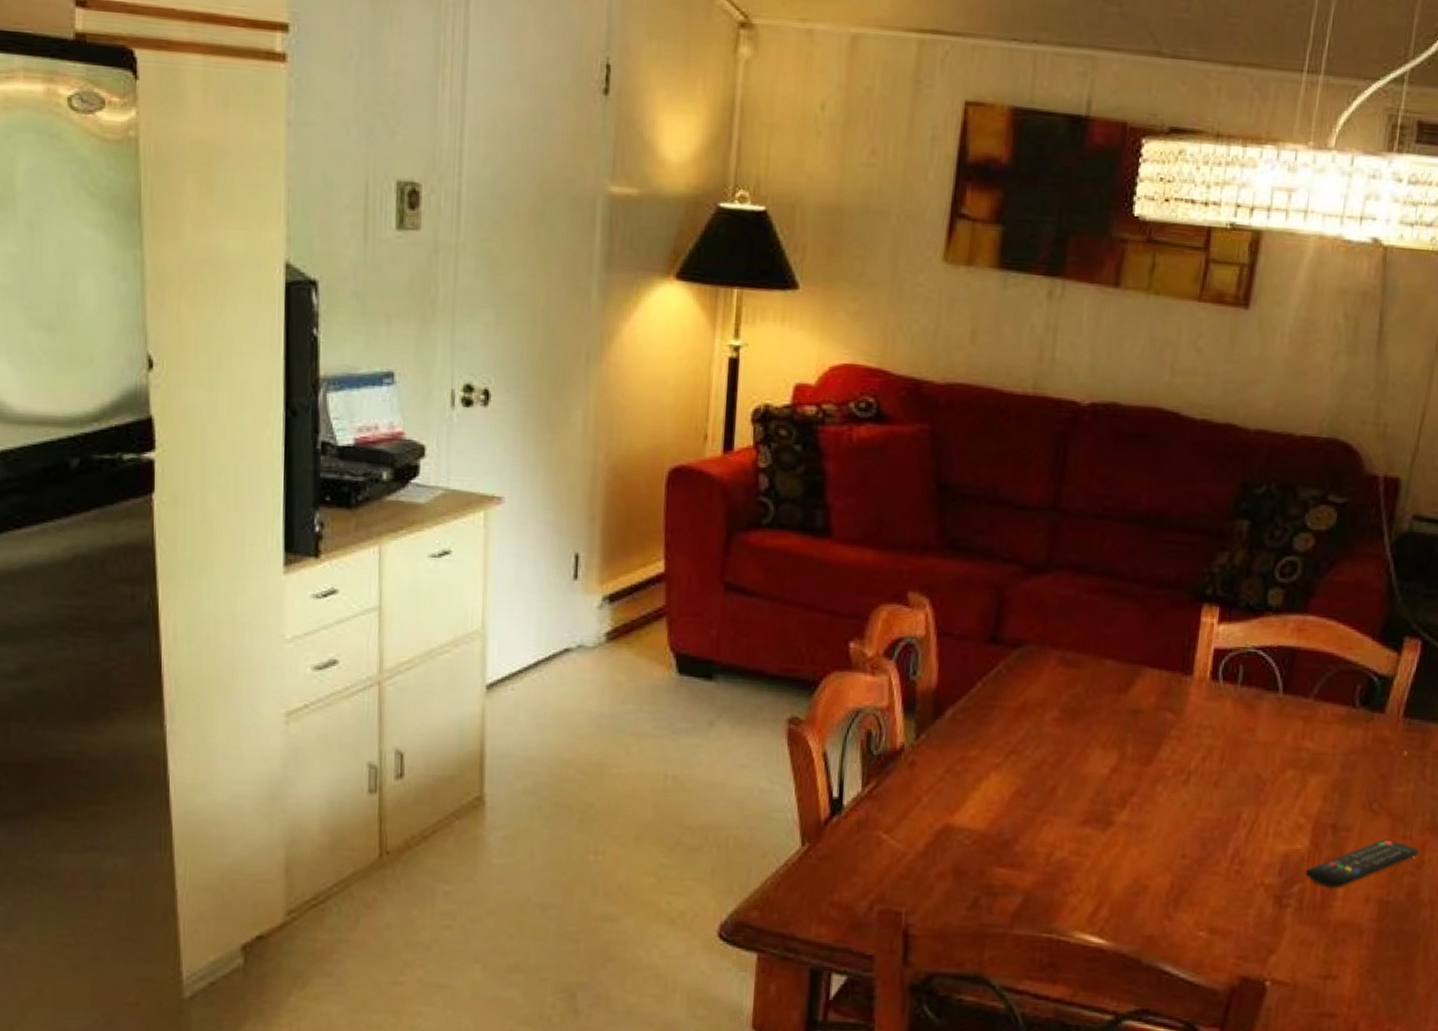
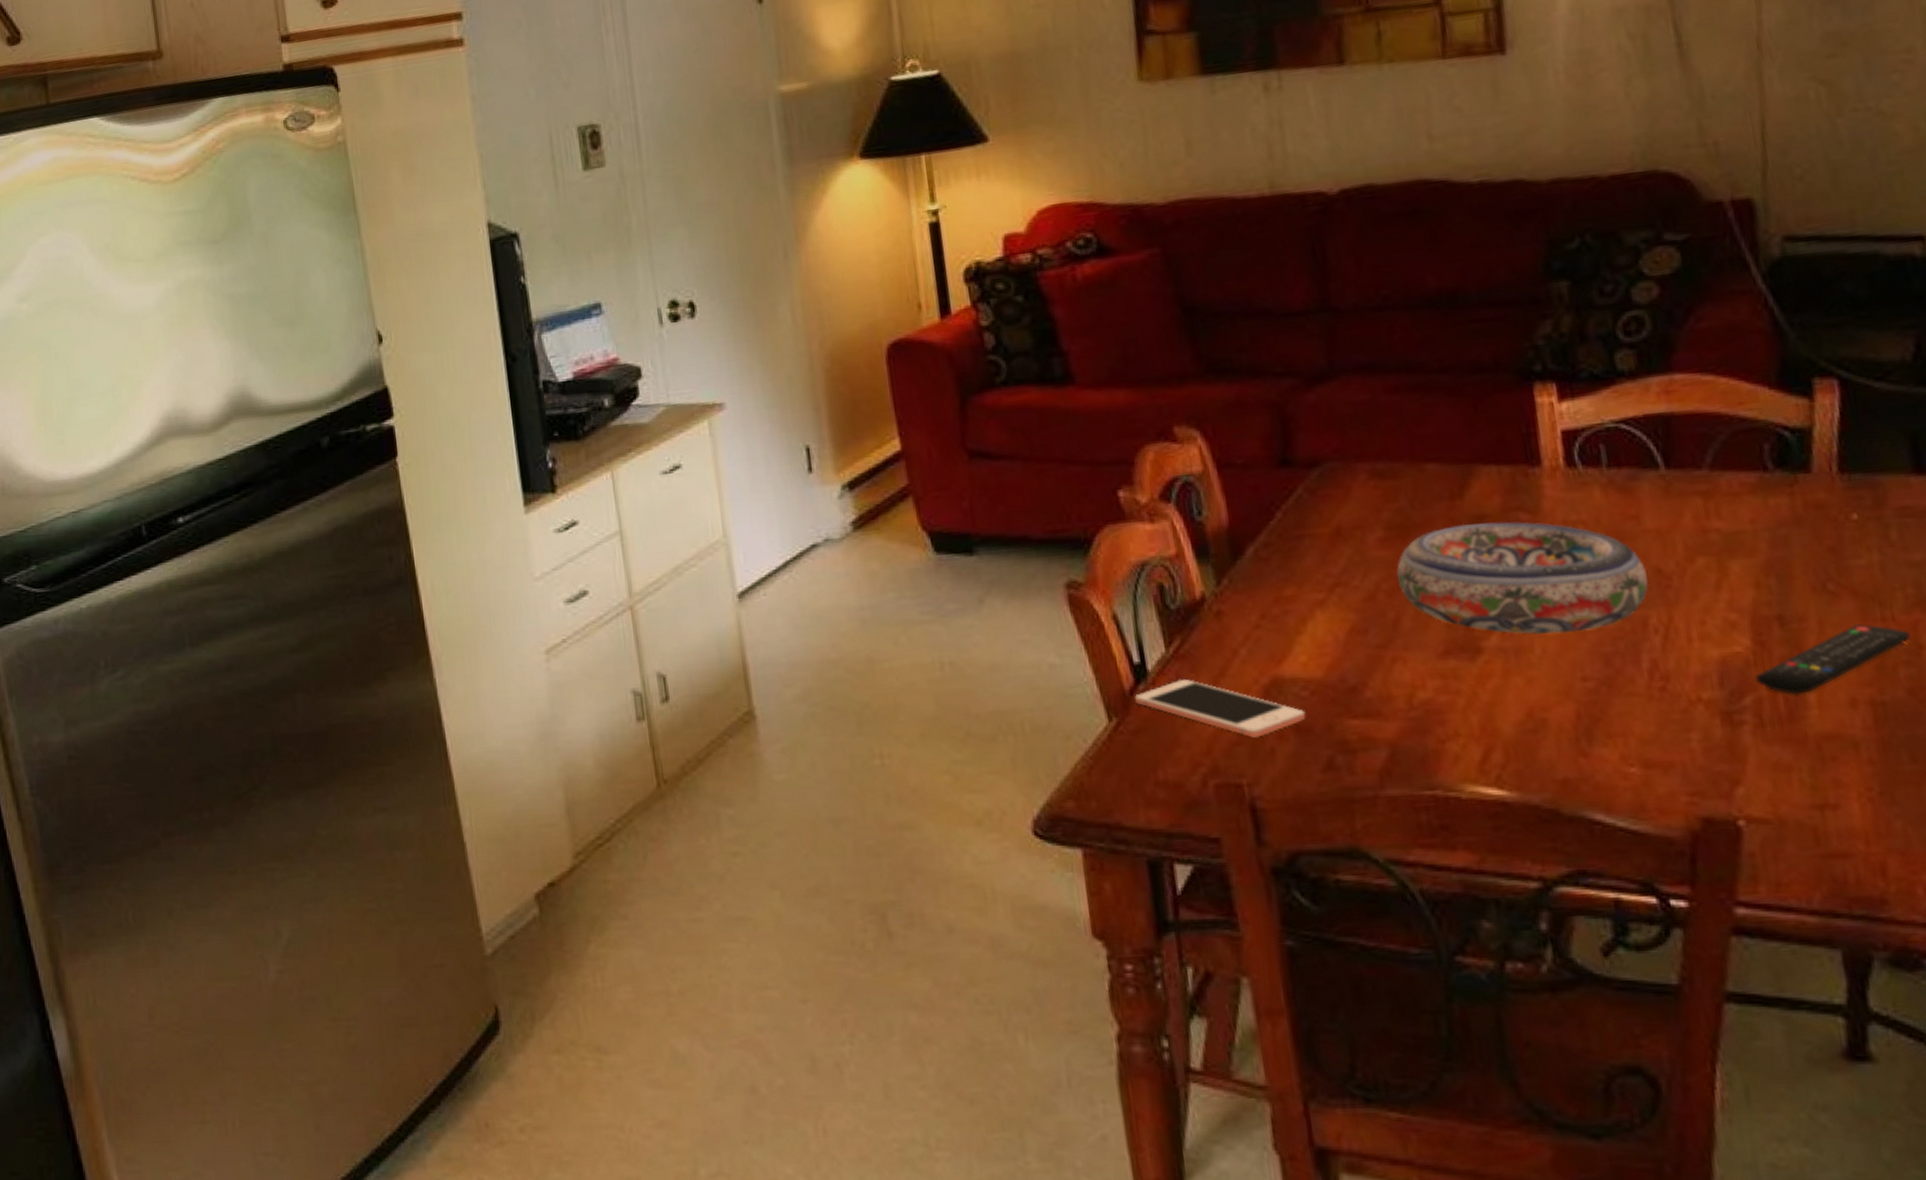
cell phone: none [828,816,965,874] -> present [1135,679,1306,738]
bowl: none [1061,715,1249,818] -> present [1397,522,1648,635]

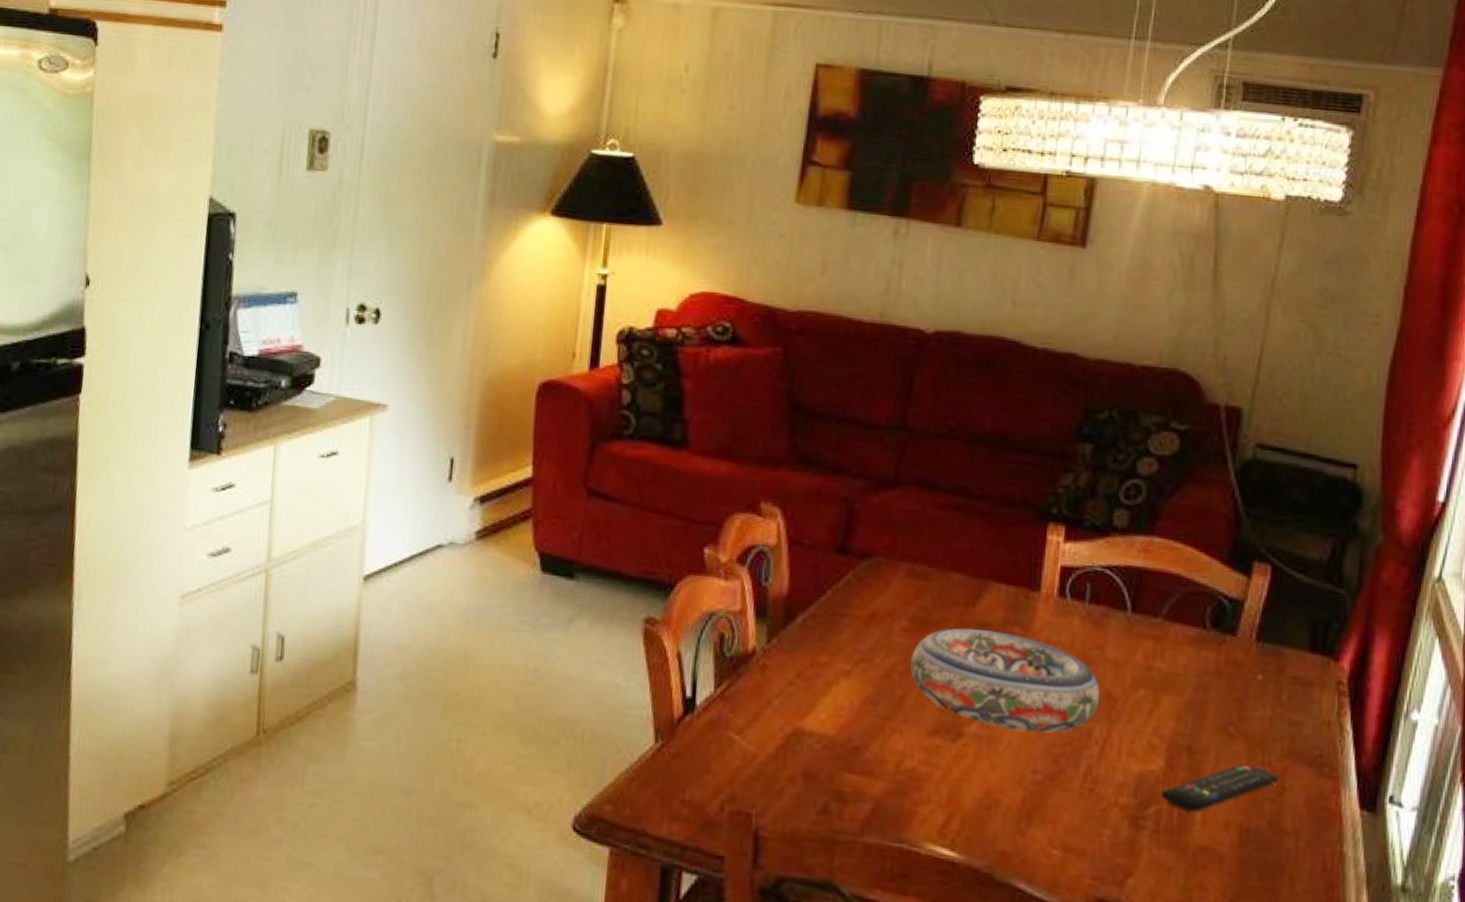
cell phone: present [1135,679,1306,738] -> none [680,716,815,777]

